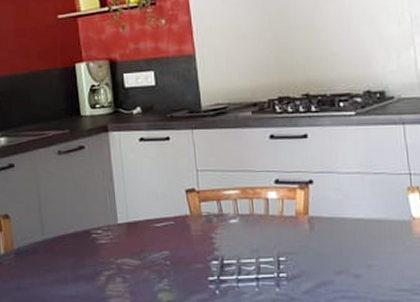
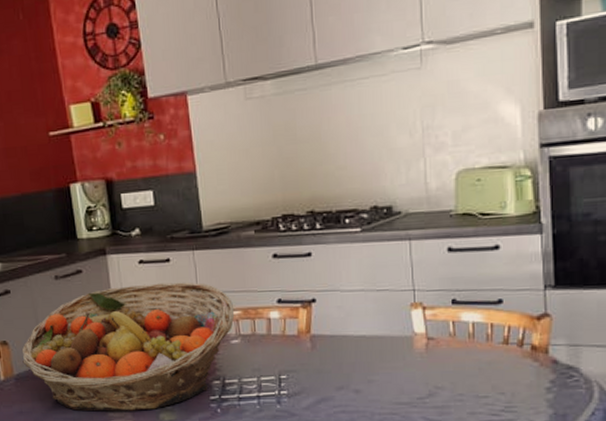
fruit basket: none [22,160,233,290] -> present [21,282,235,412]

